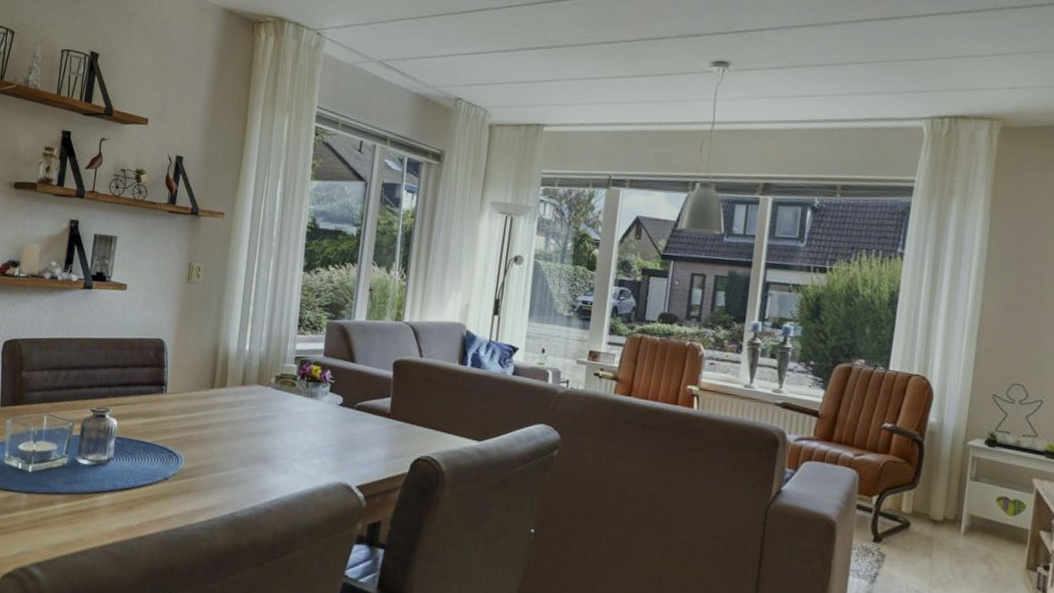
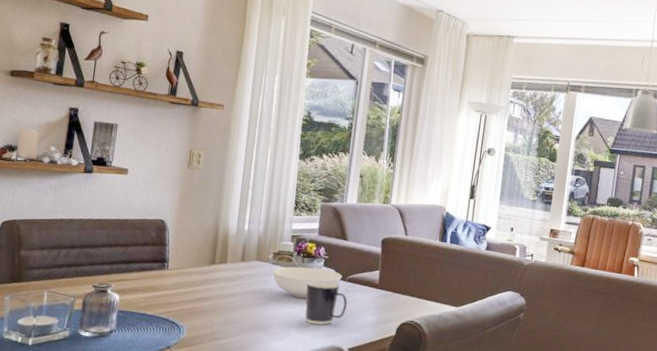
bowl: none [274,392,350,429] -> present [272,266,343,299]
mug: none [309,408,356,458] -> present [305,281,347,325]

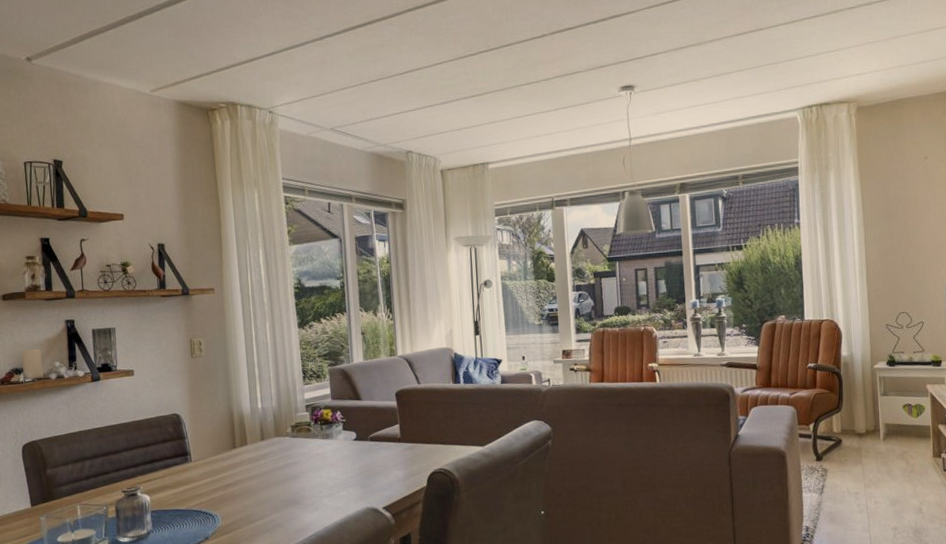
bowl: present [272,266,343,299] -> none [293,432,364,467]
mug: present [305,281,347,325] -> none [330,445,374,490]

